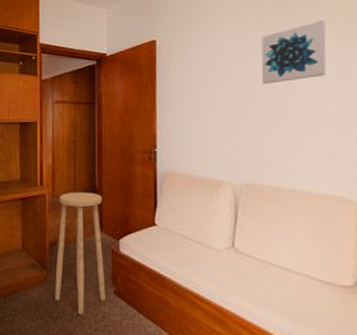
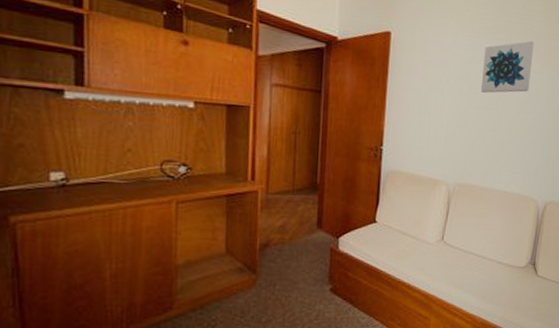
stool: present [55,192,105,315] -> none [264,188,323,316]

